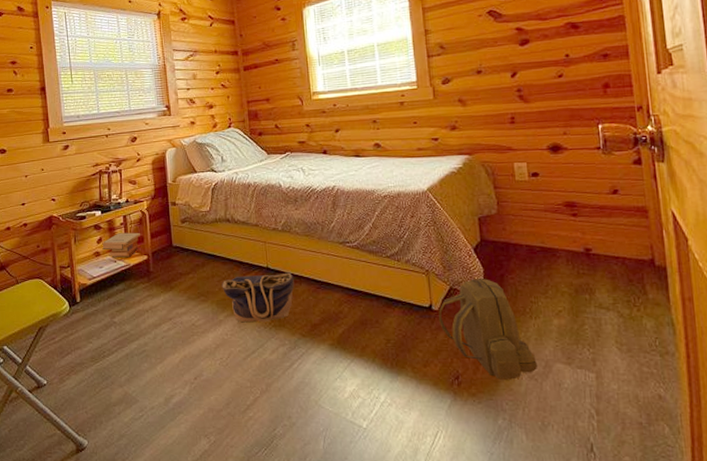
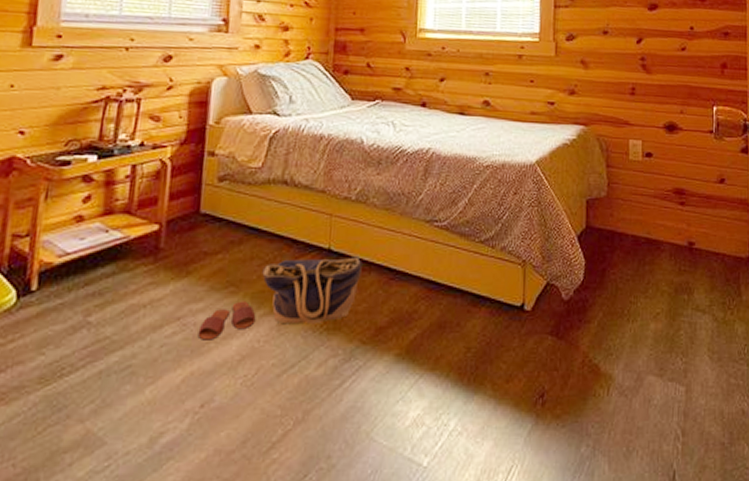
books: present [102,232,140,258] -> none [89,189,154,227]
slippers: none [184,306,222,334] -> present [197,301,256,340]
backpack: present [438,279,537,380] -> none [529,273,629,397]

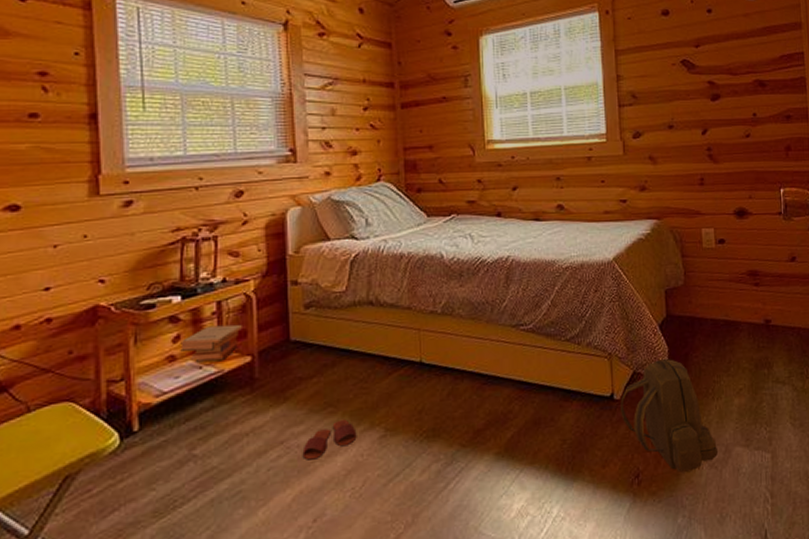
books: none [89,189,154,227] -> present [180,324,242,363]
tote bag: present [262,257,362,325] -> none [358,366,455,437]
backpack: none [529,273,629,397] -> present [619,359,718,472]

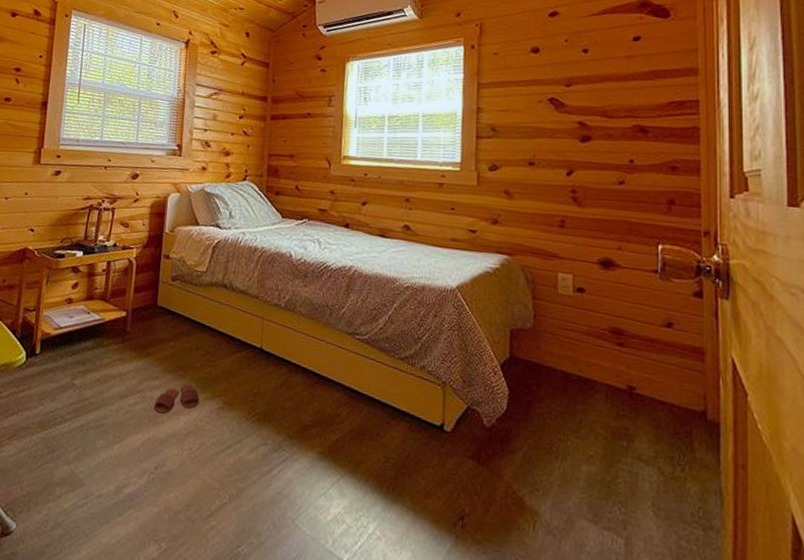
books: present [180,324,242,363] -> none [76,280,123,312]
backpack: present [619,359,718,472] -> none [449,401,557,531]

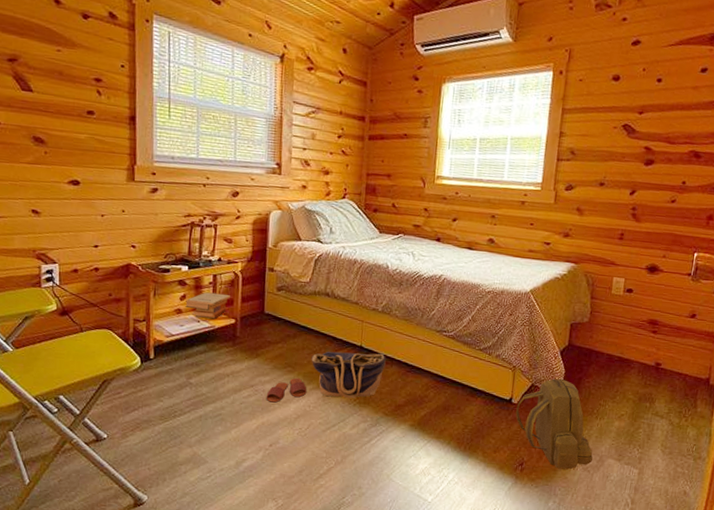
books: none [76,280,123,312] -> present [185,292,230,320]
tote bag: none [205,352,290,414] -> present [311,351,386,399]
backpack: none [449,401,557,531] -> present [515,379,593,470]

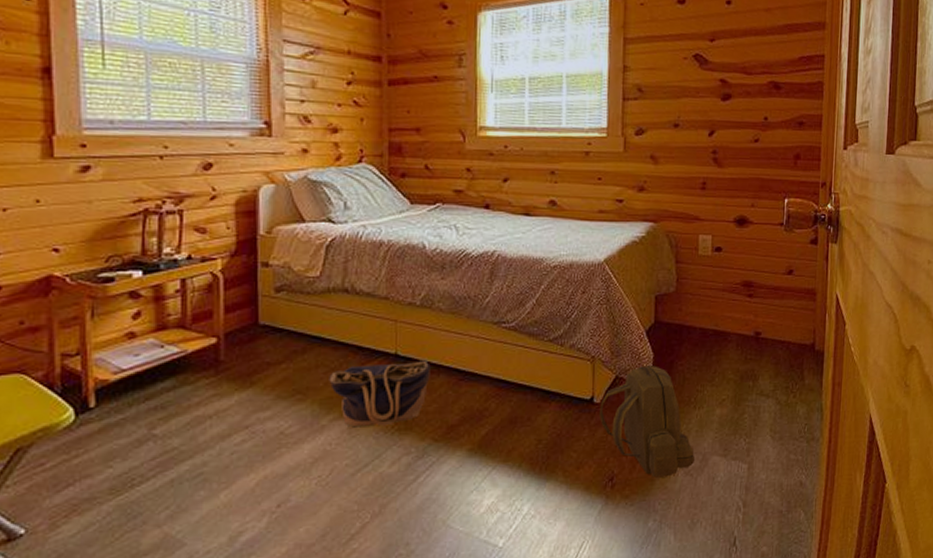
books: present [185,292,230,320] -> none [141,304,207,342]
slippers: present [266,377,307,403] -> none [268,407,326,446]

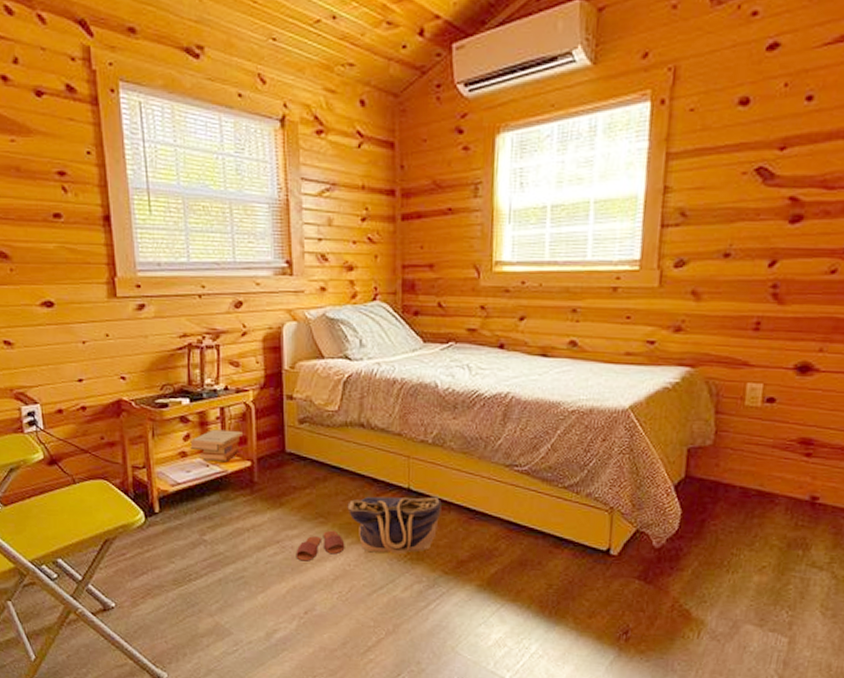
books: none [141,304,207,342] -> present [190,429,243,463]
slippers: none [268,407,326,446] -> present [296,530,345,561]
backpack: present [598,366,695,478] -> none [615,522,724,639]

